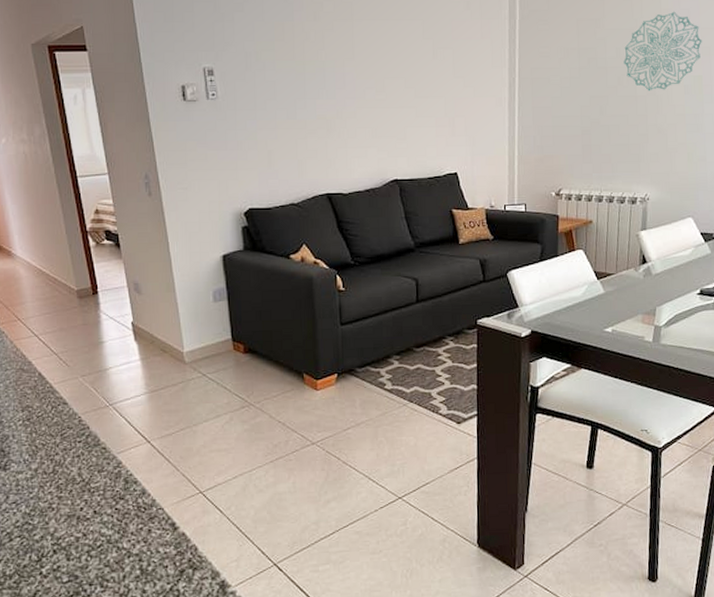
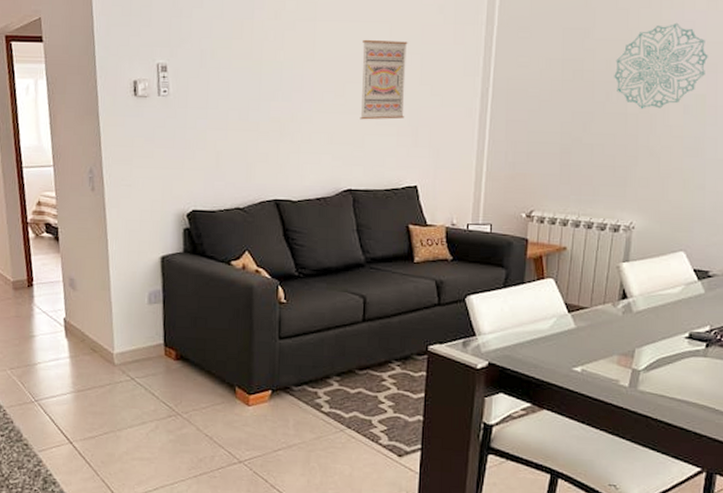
wall art: none [398,36,441,113] -> present [360,39,408,120]

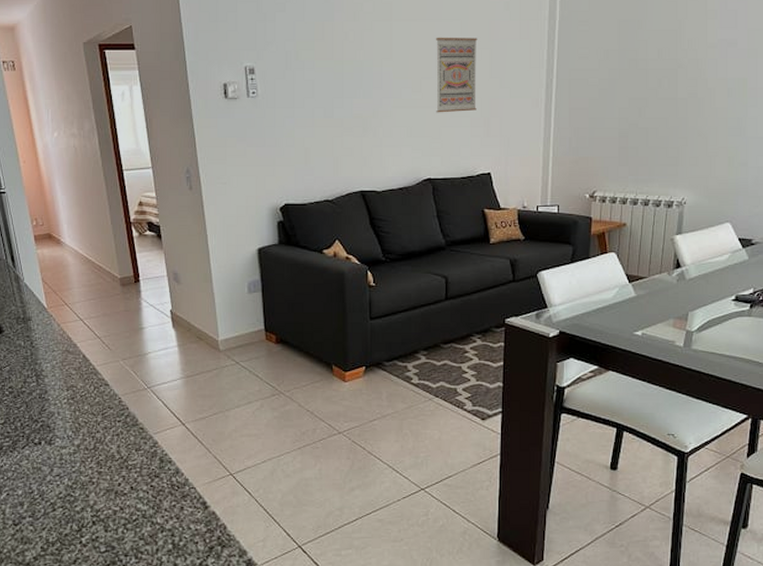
wall decoration: present [614,22,708,109] -> none [665,12,749,94]

